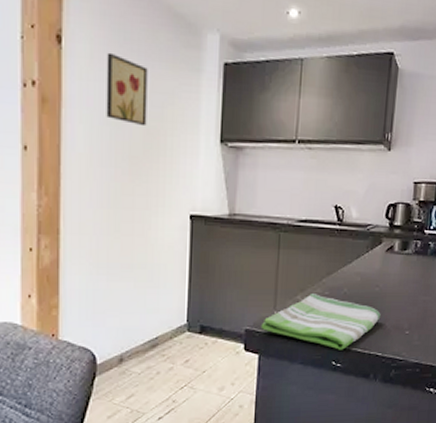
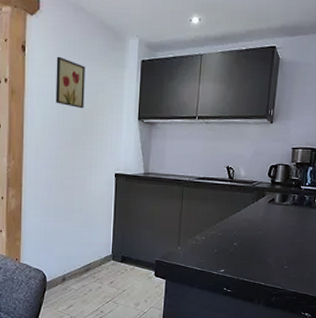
dish towel: present [260,294,381,350] -> none [167,234,264,279]

